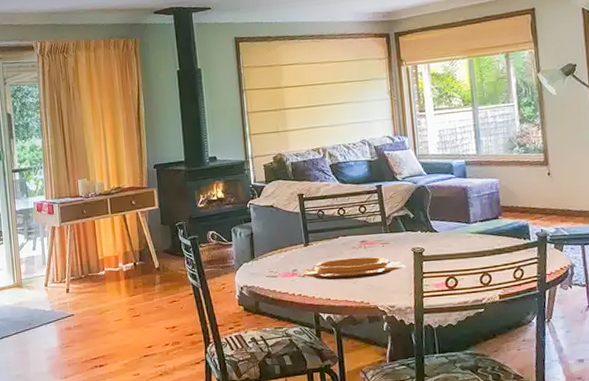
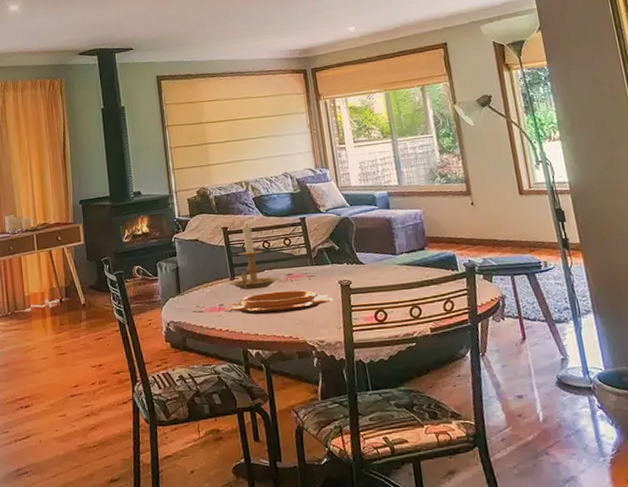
candle holder: none [302,190,354,256] -> present [228,223,280,290]

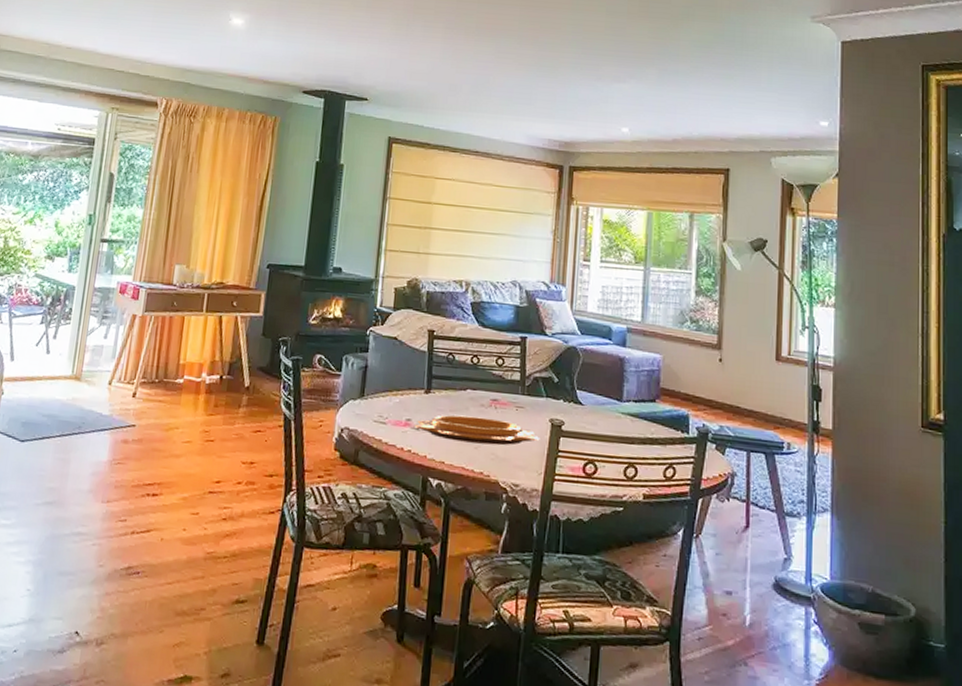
candle holder: present [228,223,280,290] -> none [422,330,483,410]

